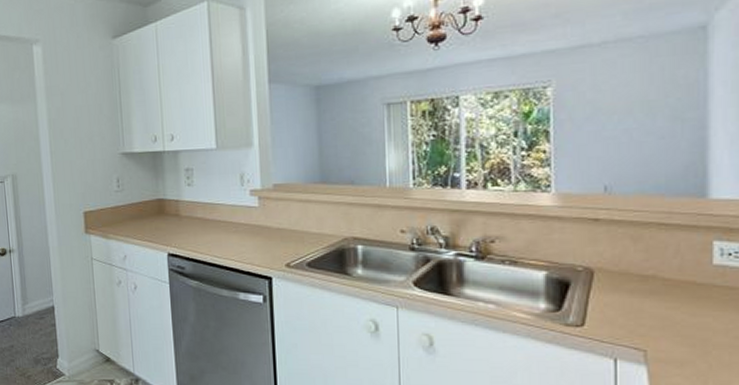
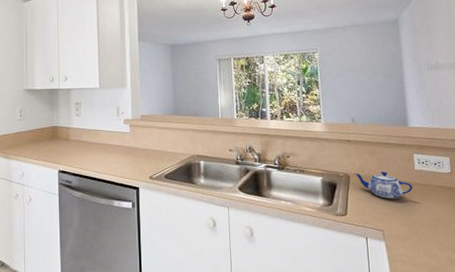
teapot: none [601,266,707,307] -> present [354,171,413,199]

